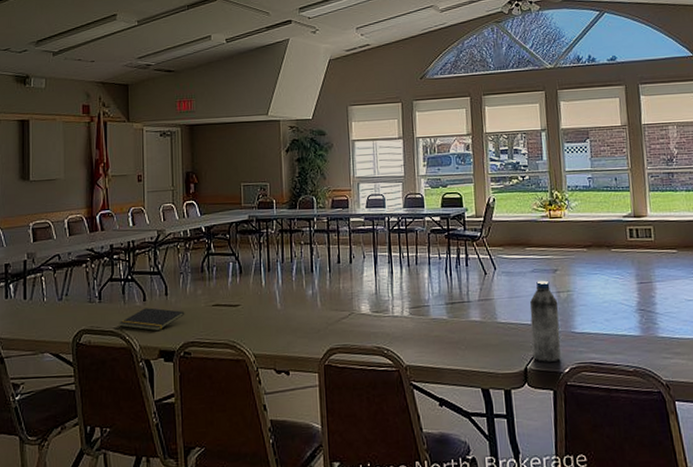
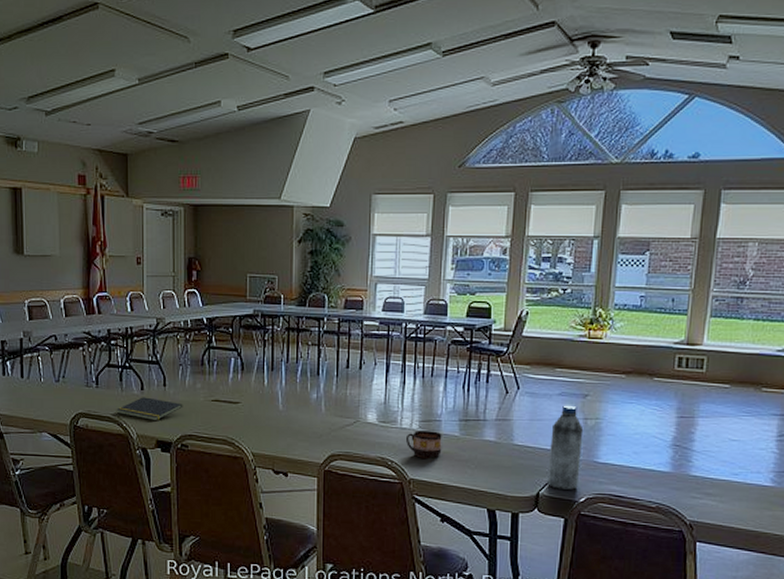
cup: none [398,316,433,344] -> present [405,430,442,459]

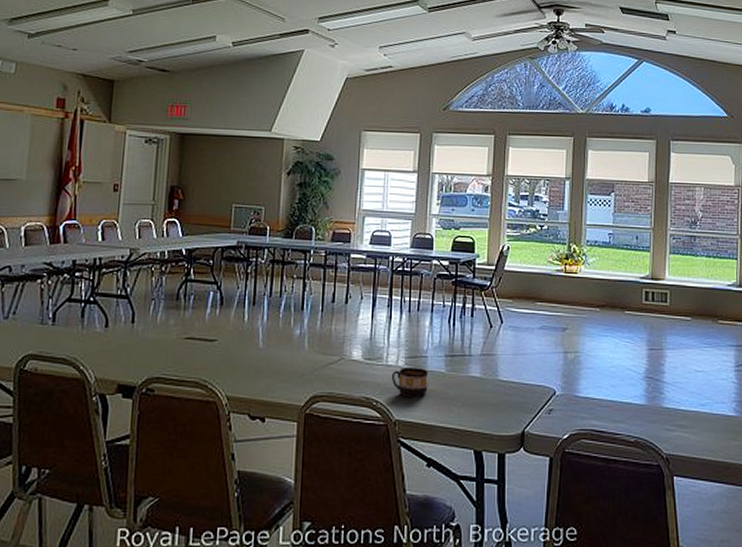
notepad: present [116,397,183,421] -> none [73,335,152,363]
water bottle: present [547,405,584,490] -> none [532,339,564,426]

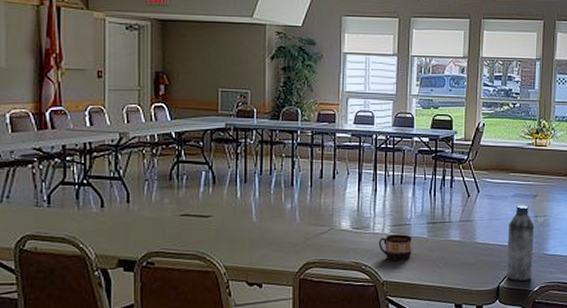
water bottle: none [532,339,564,426] -> present [506,205,535,281]

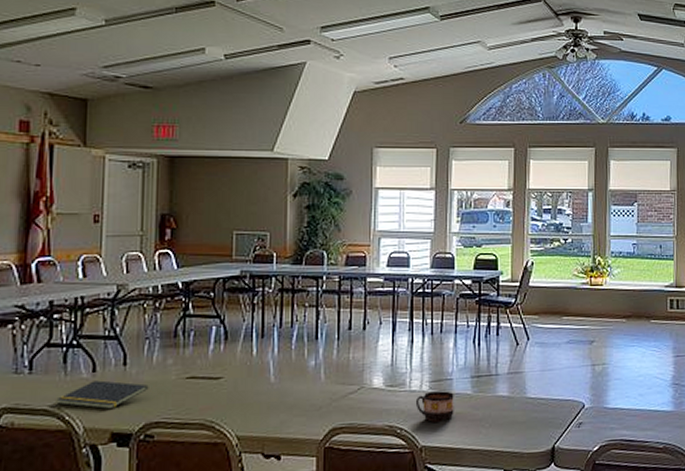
notepad: none [71,215,149,240] -> present [56,380,149,410]
water bottle: present [506,205,535,281] -> none [561,352,592,440]

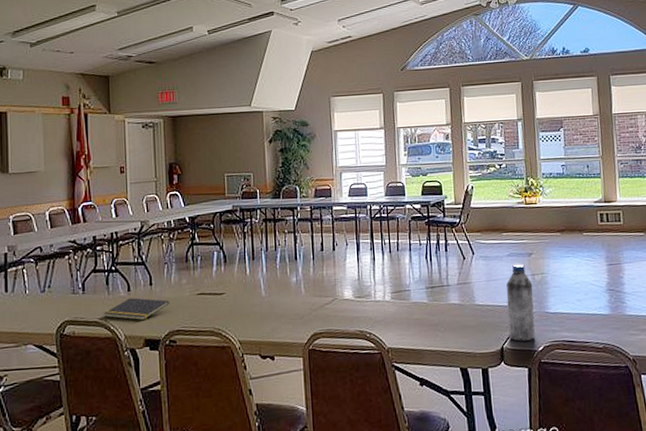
cup: present [415,391,454,422] -> none [380,300,414,327]
water bottle: none [561,352,592,440] -> present [506,264,535,342]

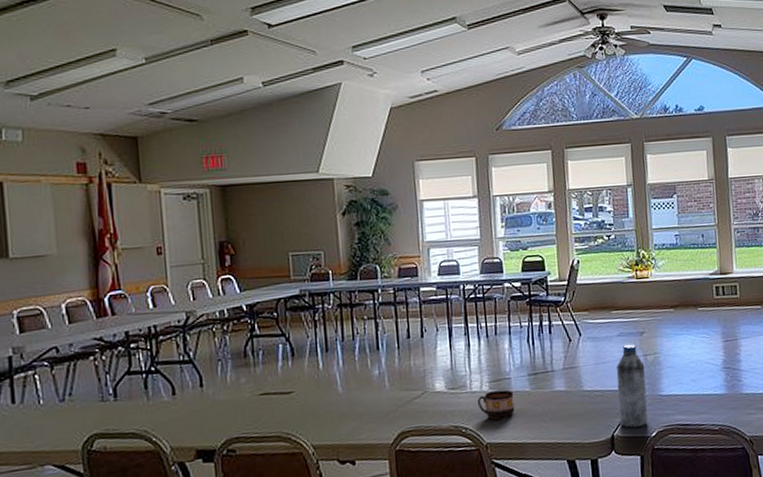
notepad: present [103,297,170,321] -> none [142,402,226,429]
cup: none [380,300,414,327] -> present [477,389,515,420]

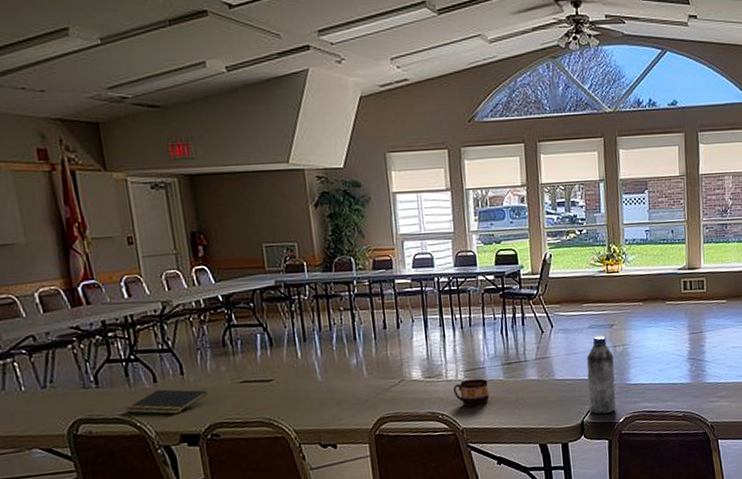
notepad: none [142,402,226,429] -> present [125,389,208,415]

